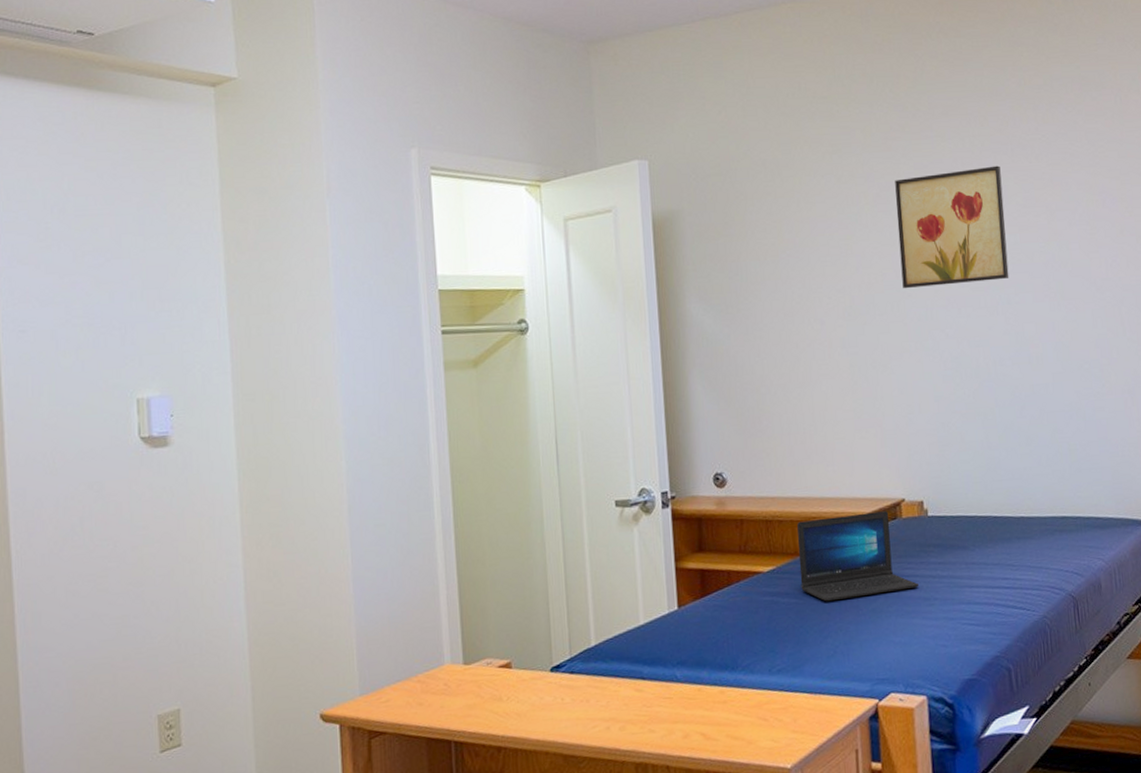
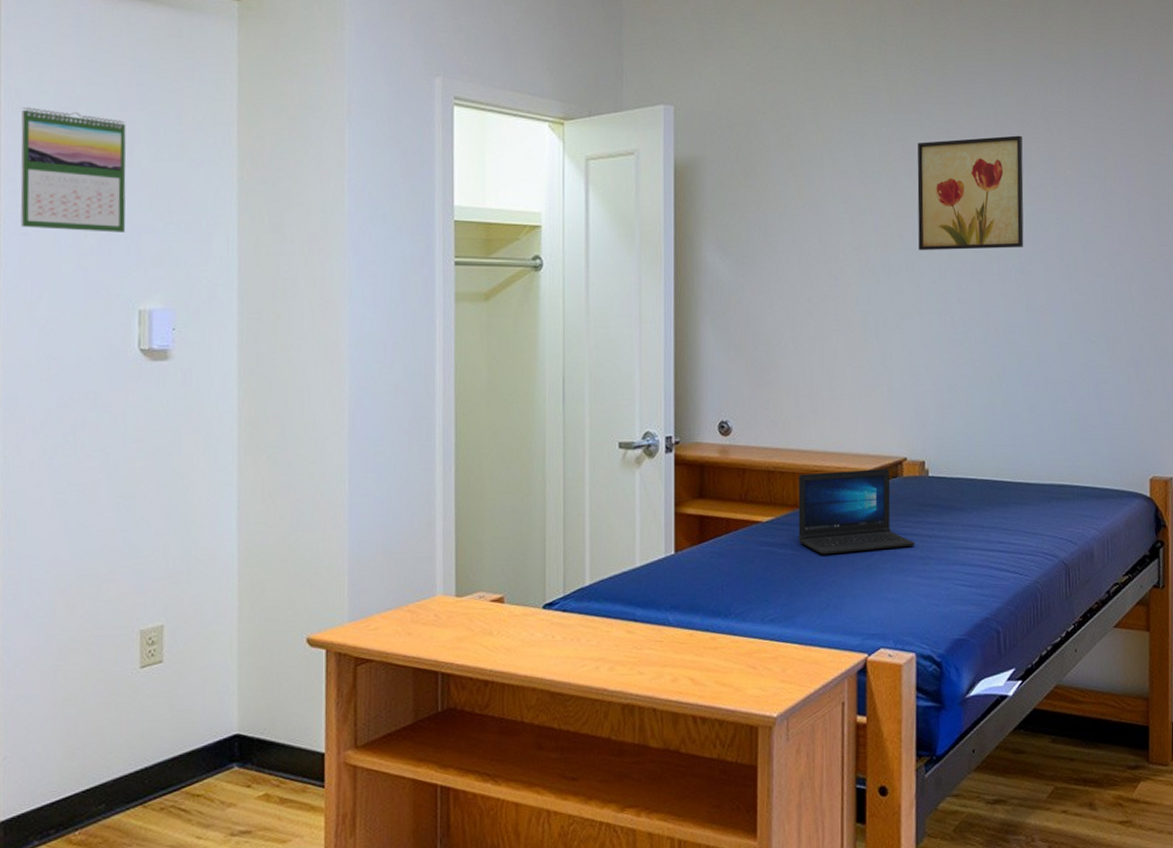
calendar: none [12,206,120,325] -> present [20,106,126,233]

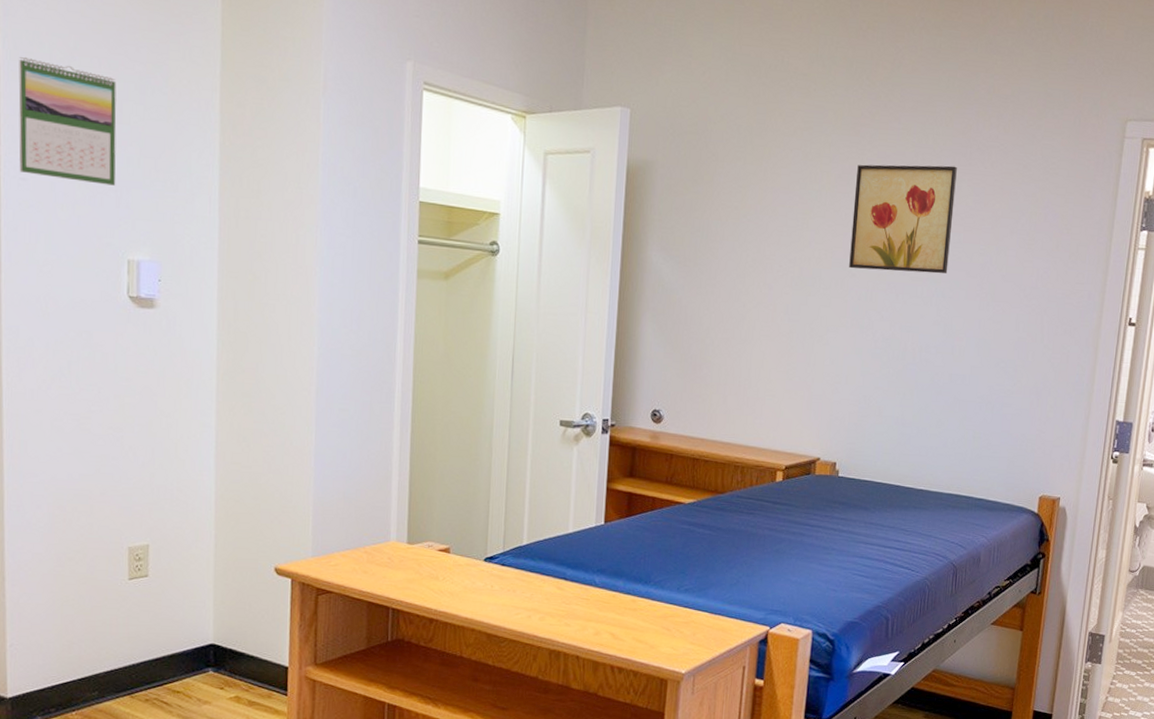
laptop: present [798,469,915,555] -> none [716,464,820,538]

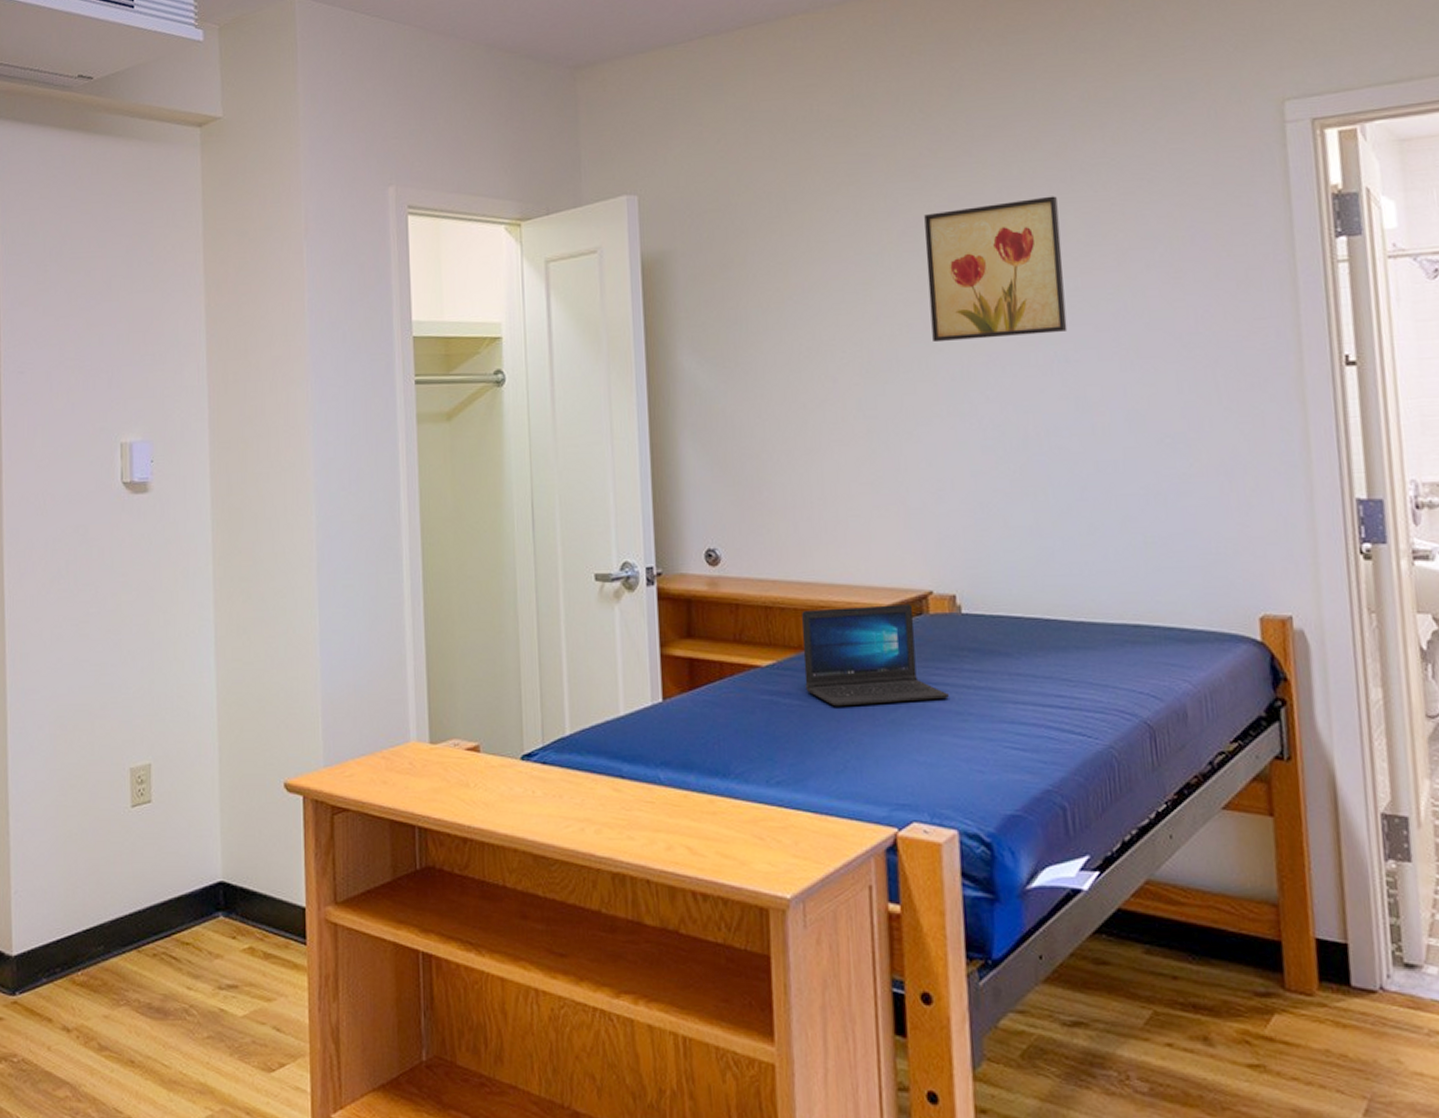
calendar: present [18,56,117,186] -> none [16,248,107,367]
laptop: none [716,464,820,538] -> present [802,604,949,707]

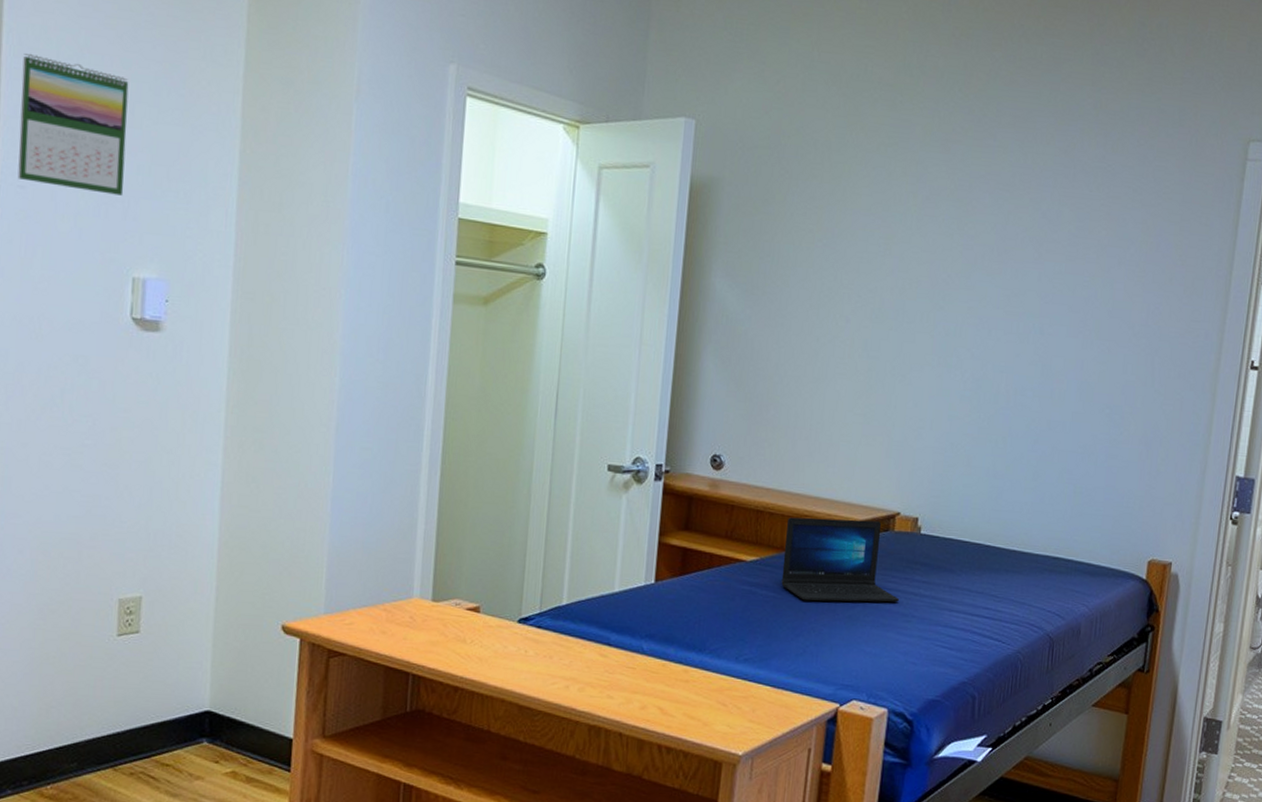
calendar: none [16,248,107,367] -> present [17,53,129,196]
wall art: present [924,196,1068,343] -> none [936,185,1059,308]

